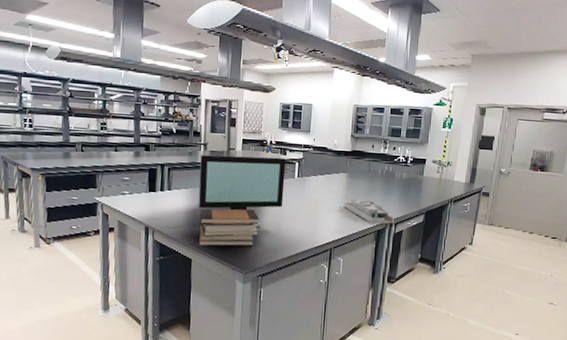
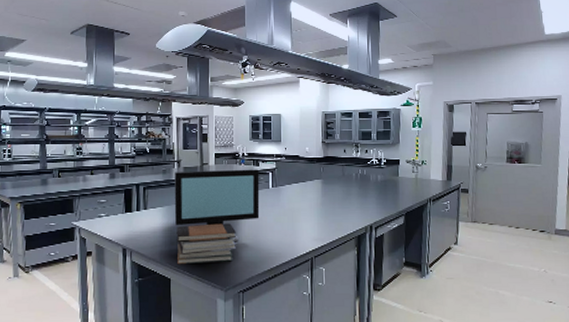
desk organizer: present [344,198,395,224] -> none [321,205,375,230]

